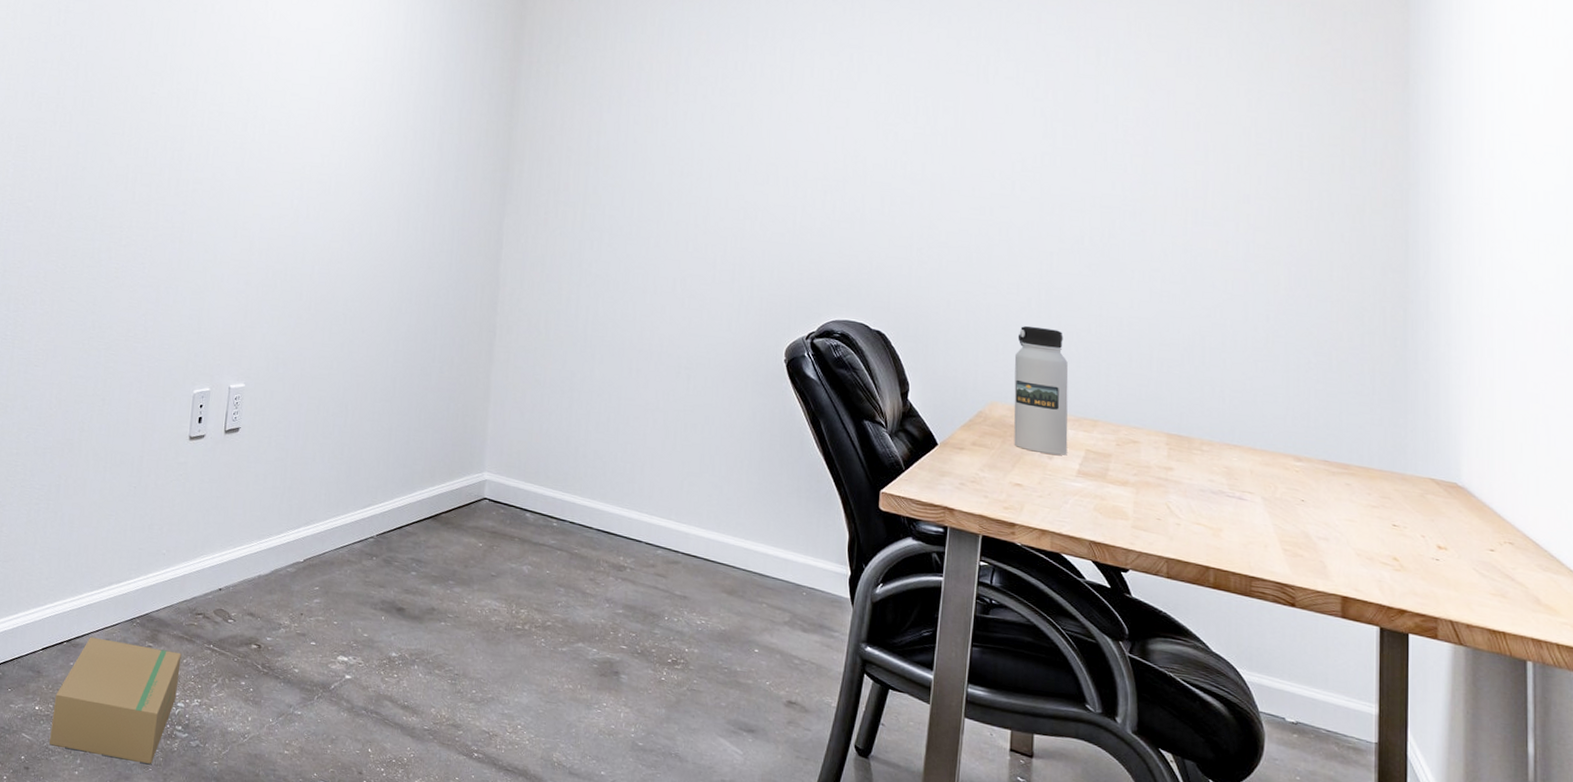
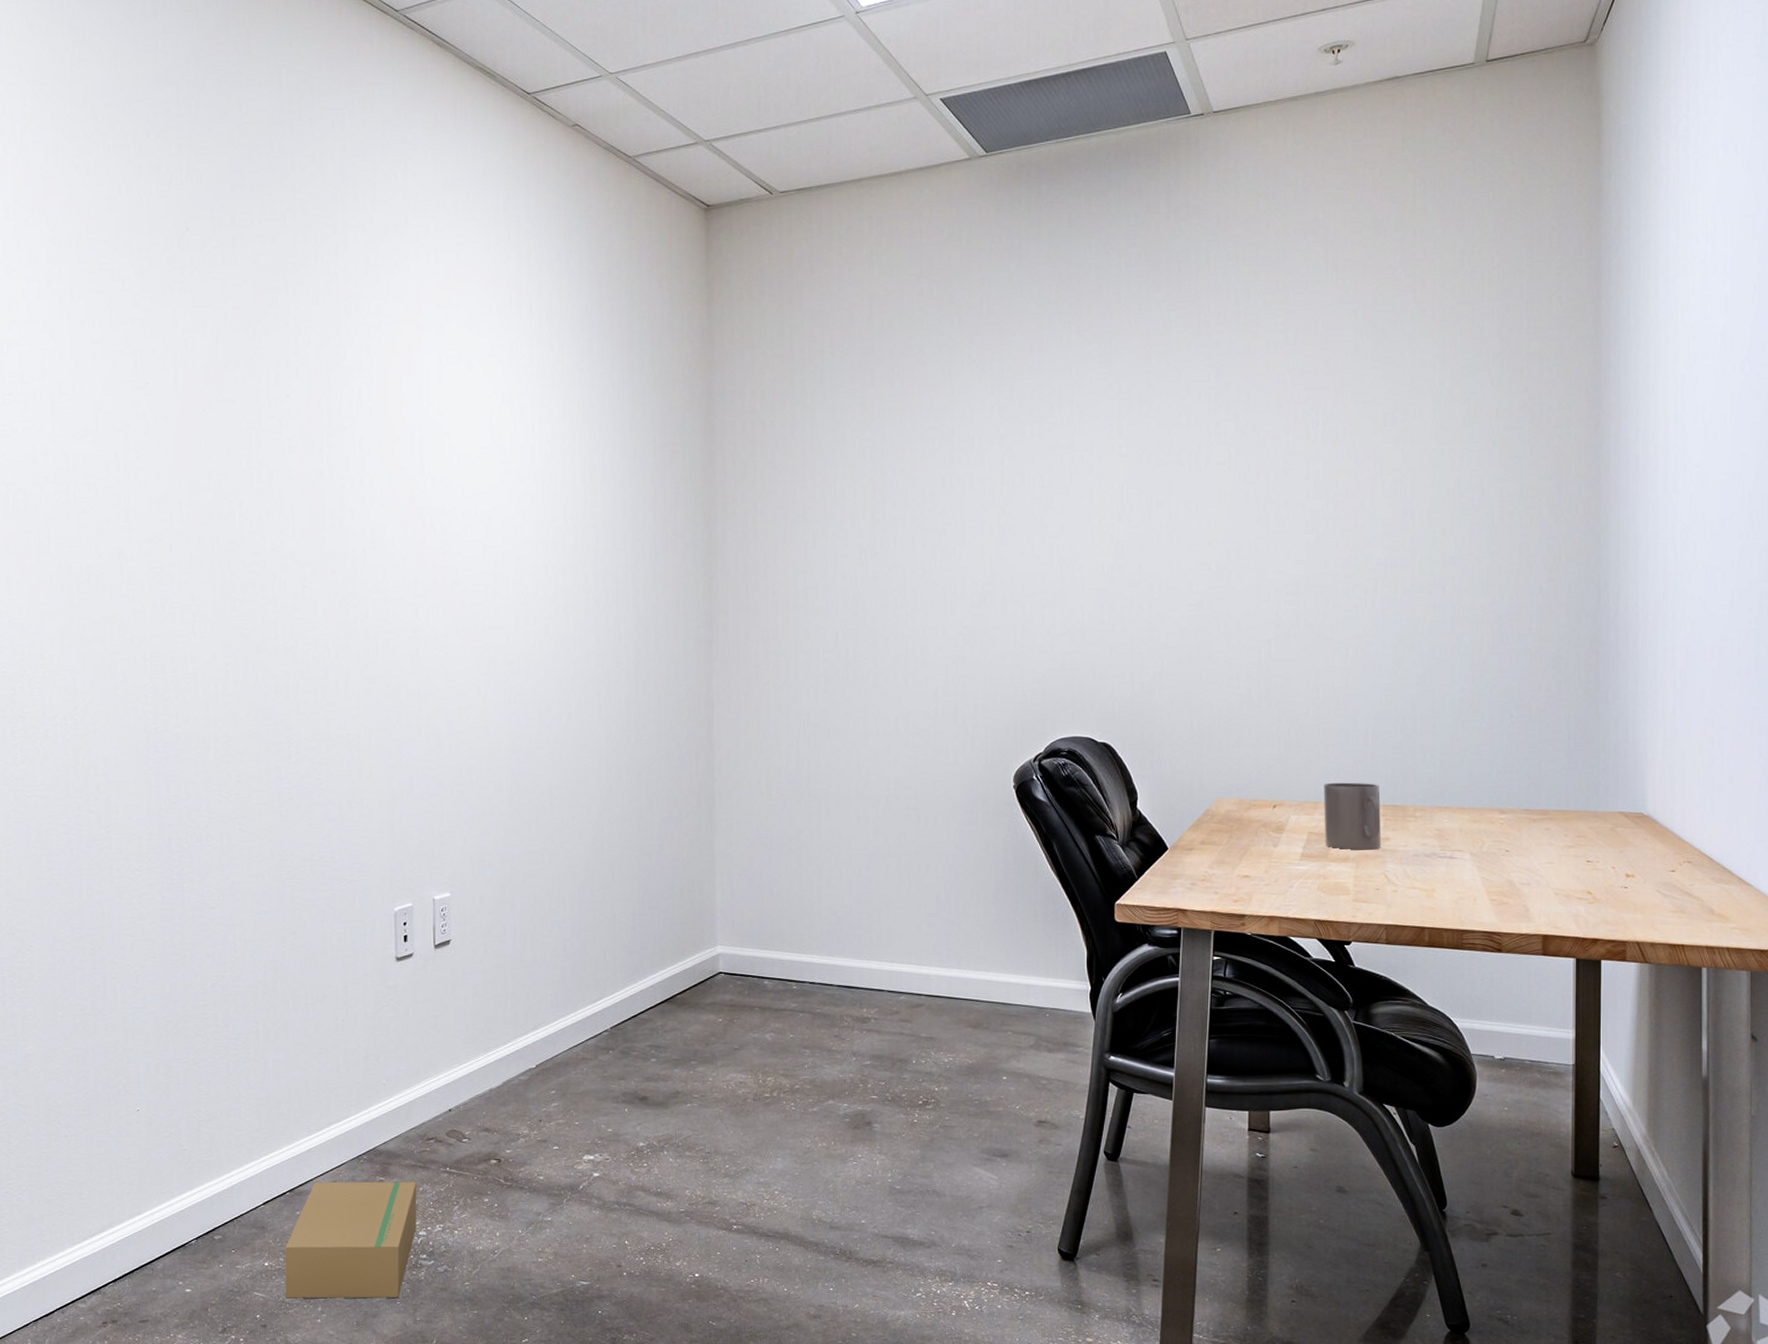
water bottle: present [1014,325,1069,456] -> none [1237,717,1291,842]
mug: none [1103,402,1165,478] -> present [1324,782,1382,850]

